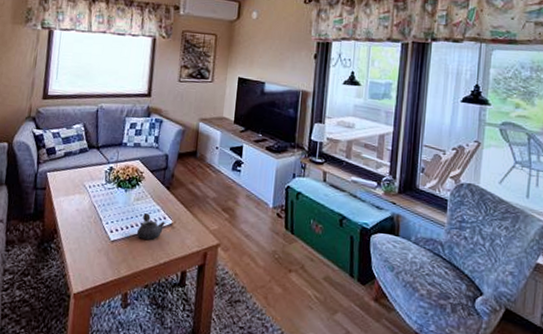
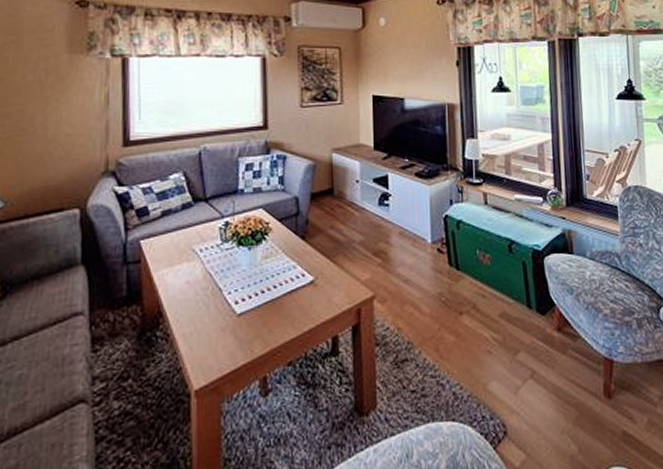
teapot: present [136,213,165,240] -> none [269,273,305,305]

